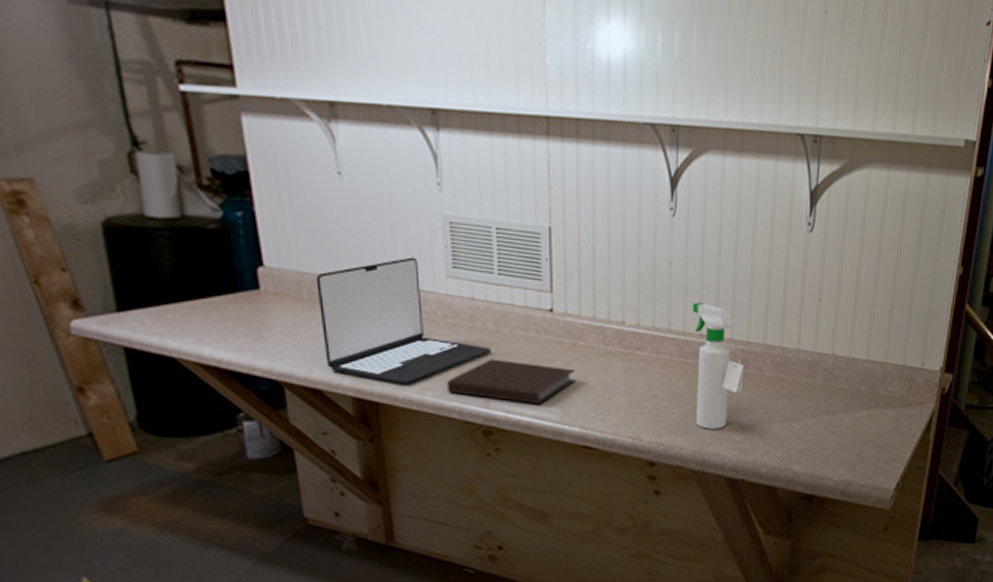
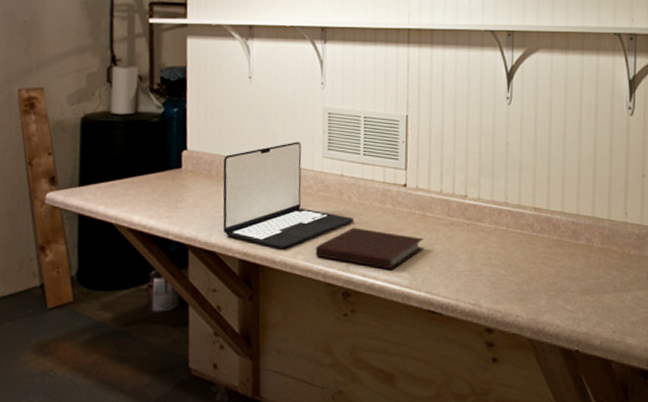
spray bottle: present [692,302,745,429] -> none [527,178,575,298]

